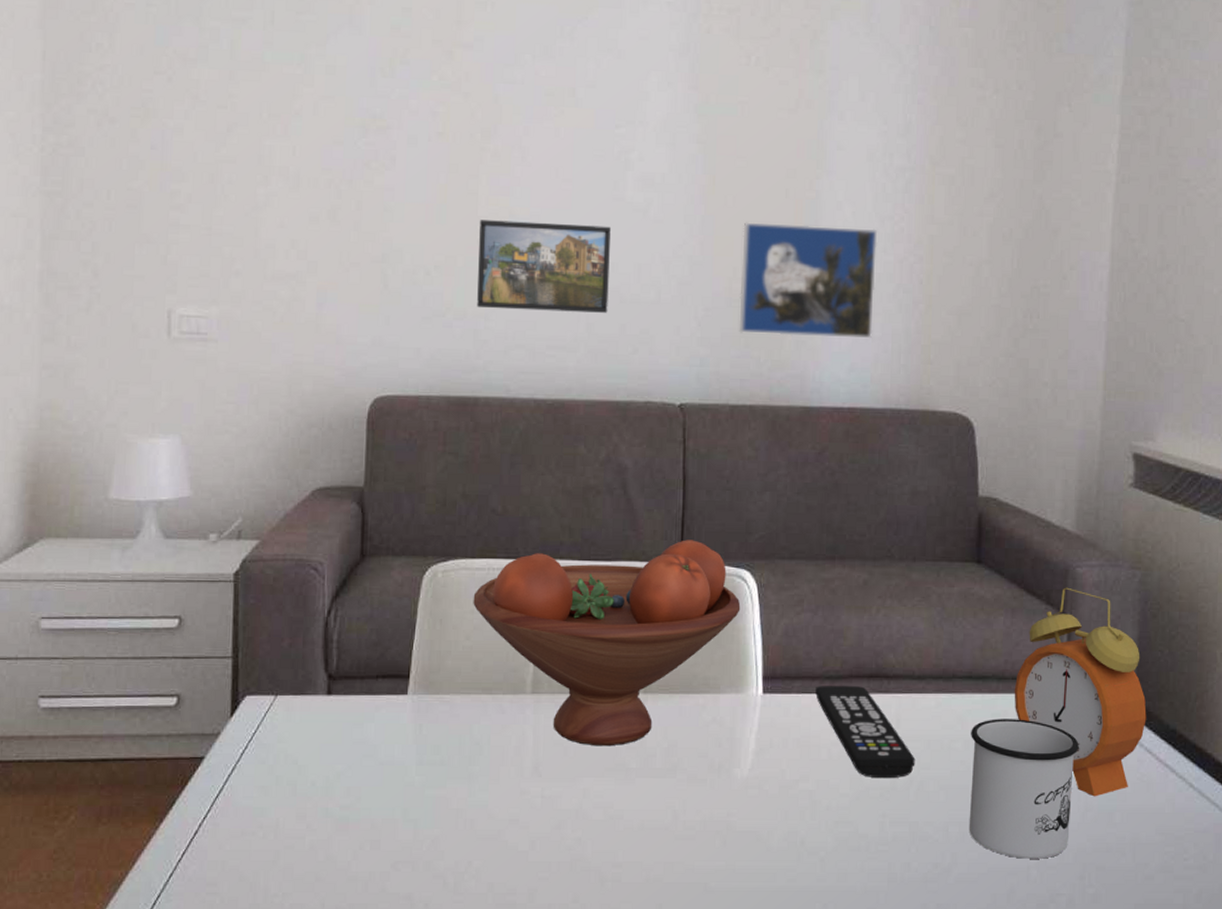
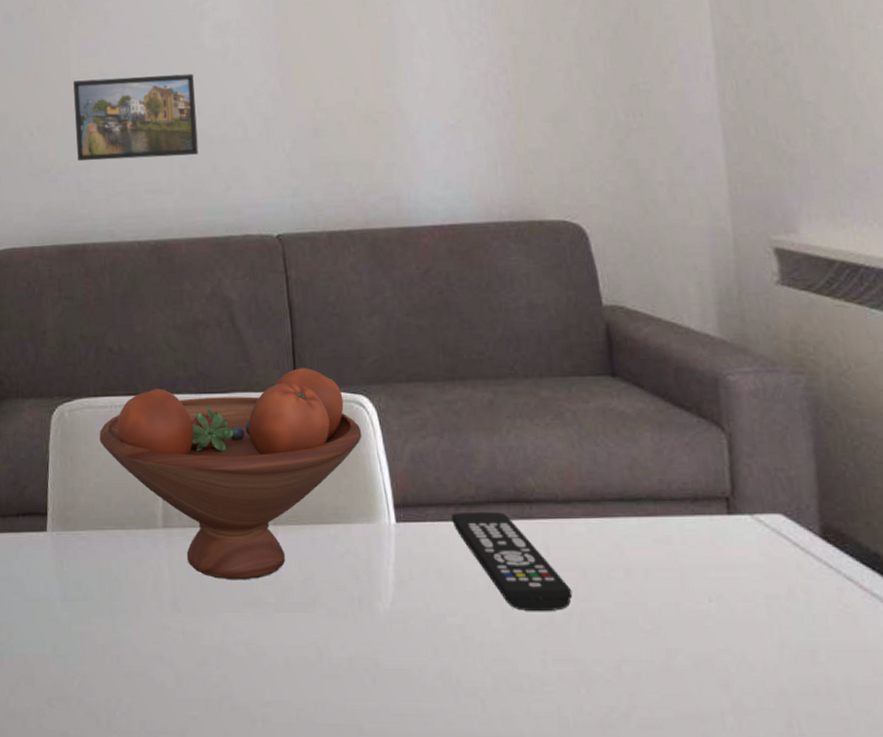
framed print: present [739,222,878,339] -> none [320,46,465,161]
mug: present [969,719,1079,859] -> none [631,544,767,703]
alarm clock: present [1014,587,1147,797] -> none [674,397,840,632]

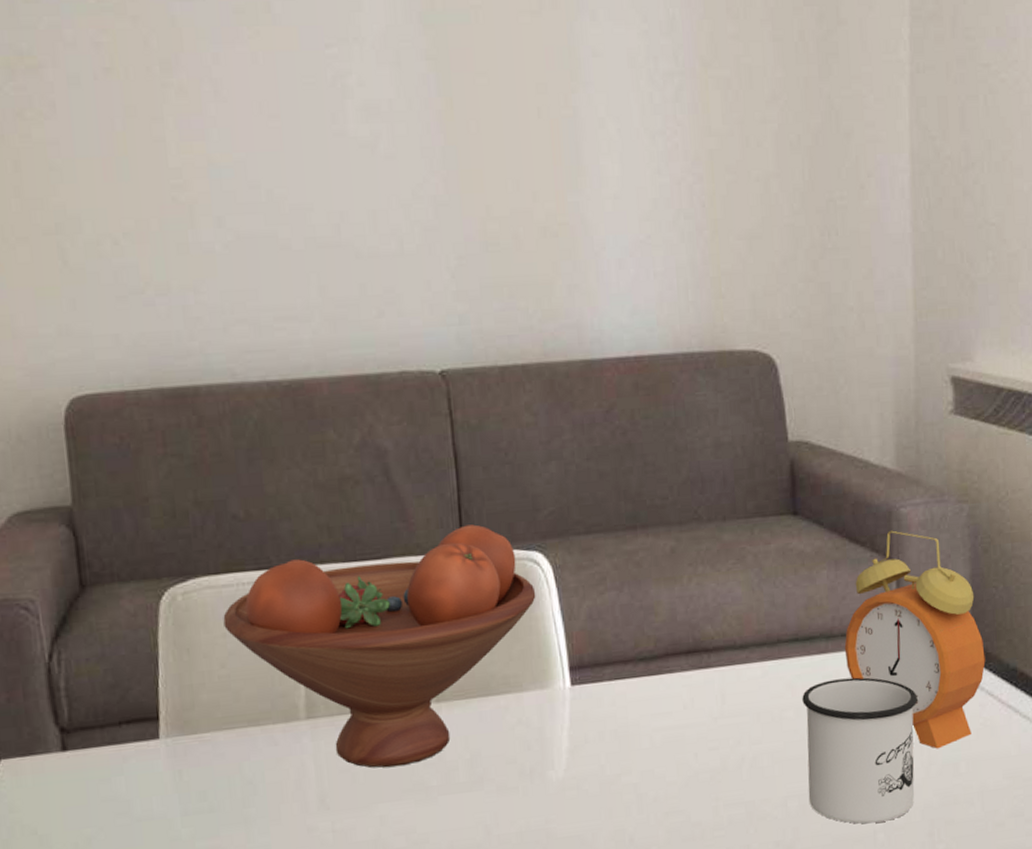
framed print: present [73,73,199,161] -> none [172,168,343,279]
remote control: present [451,511,573,612] -> none [629,664,746,761]
mug: none [631,544,767,703] -> present [802,677,918,824]
alarm clock: none [674,397,840,632] -> present [844,530,986,749]

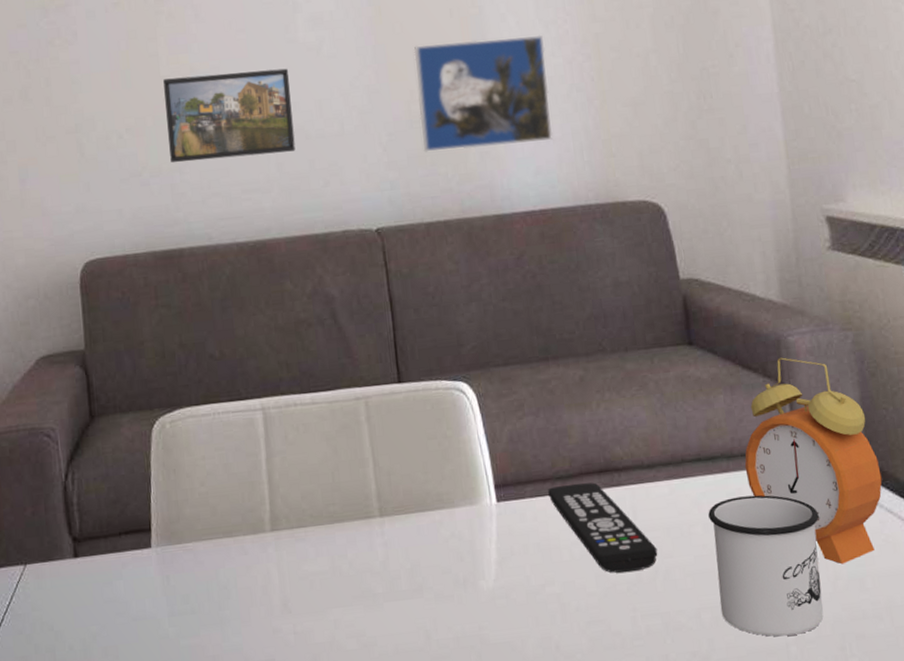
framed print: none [172,168,343,279] -> present [163,68,296,162]
fruit bowl: present [223,524,536,768] -> none [202,359,463,576]
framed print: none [492,147,655,282] -> present [413,35,553,152]
remote control: none [629,664,746,761] -> present [548,482,658,573]

